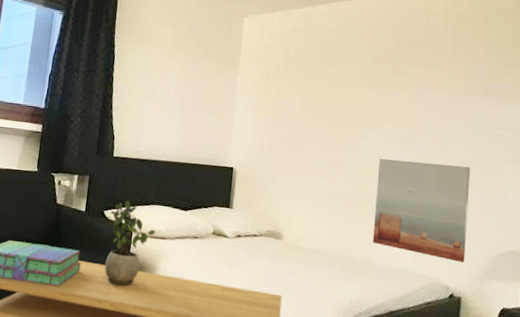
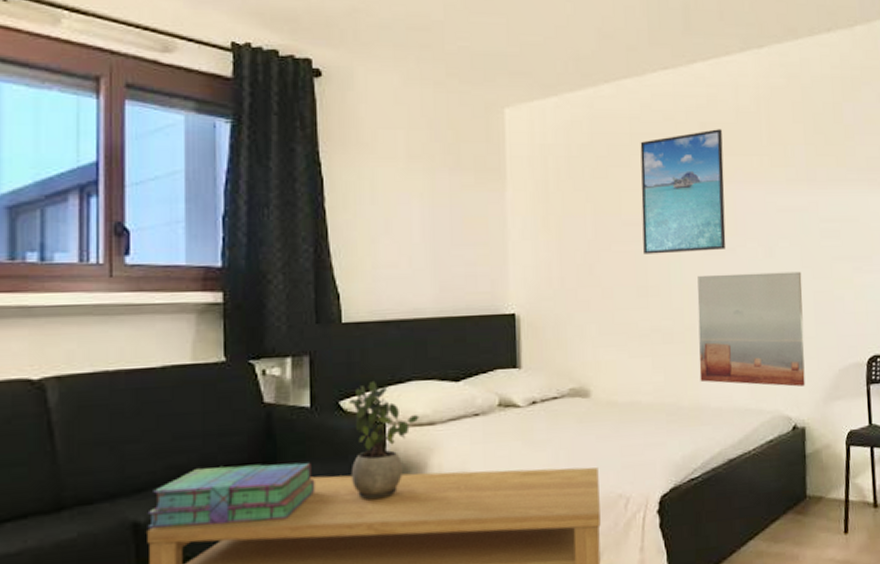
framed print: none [337,45,412,140] -> present [640,129,726,254]

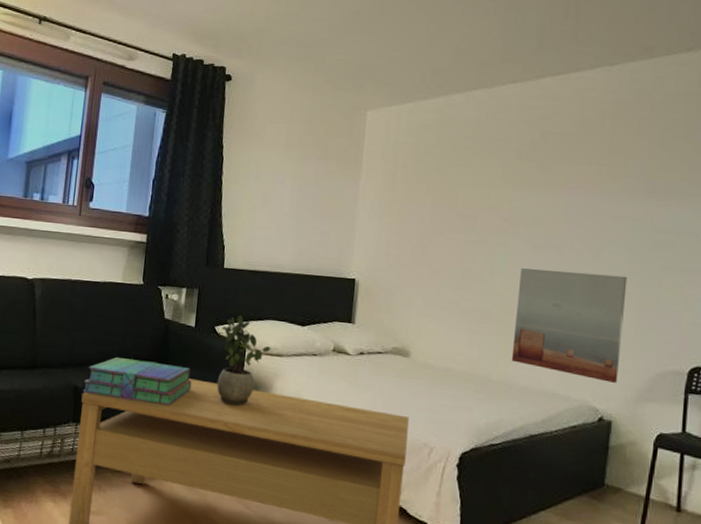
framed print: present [640,129,726,254] -> none [473,138,562,247]

